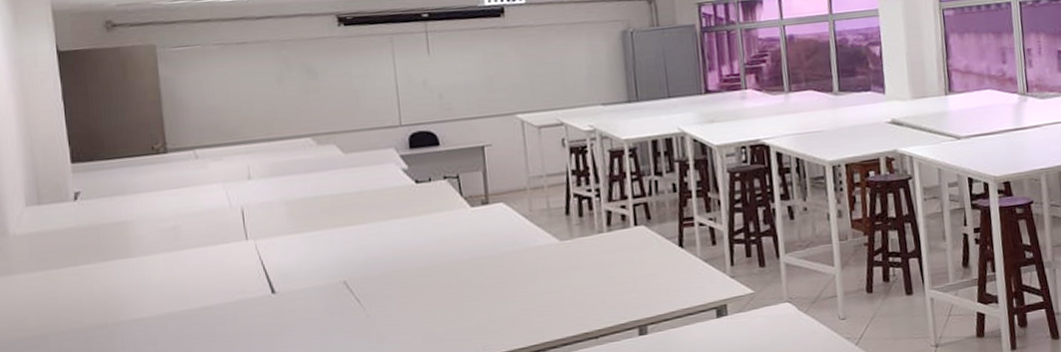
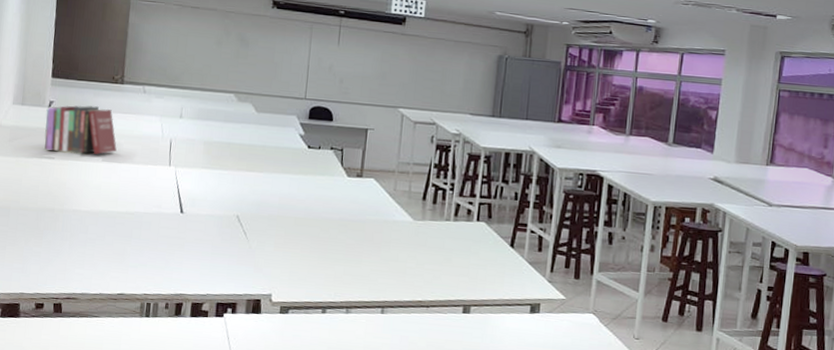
books: none [72,186,174,254] -> present [44,105,117,155]

